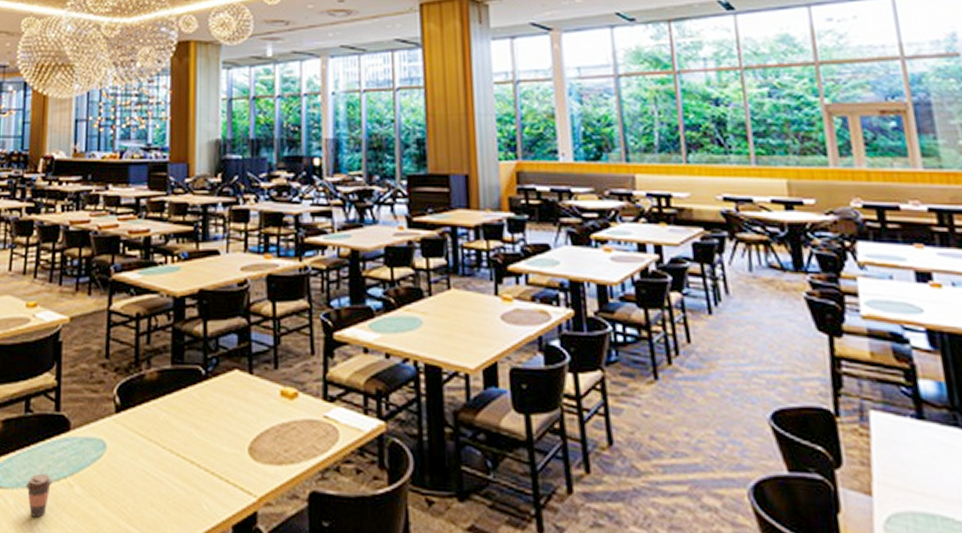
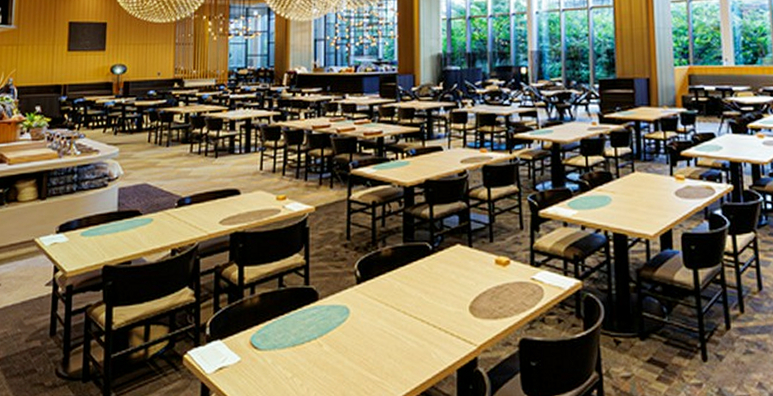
coffee cup: present [26,473,52,518] -> none [282,336,304,372]

